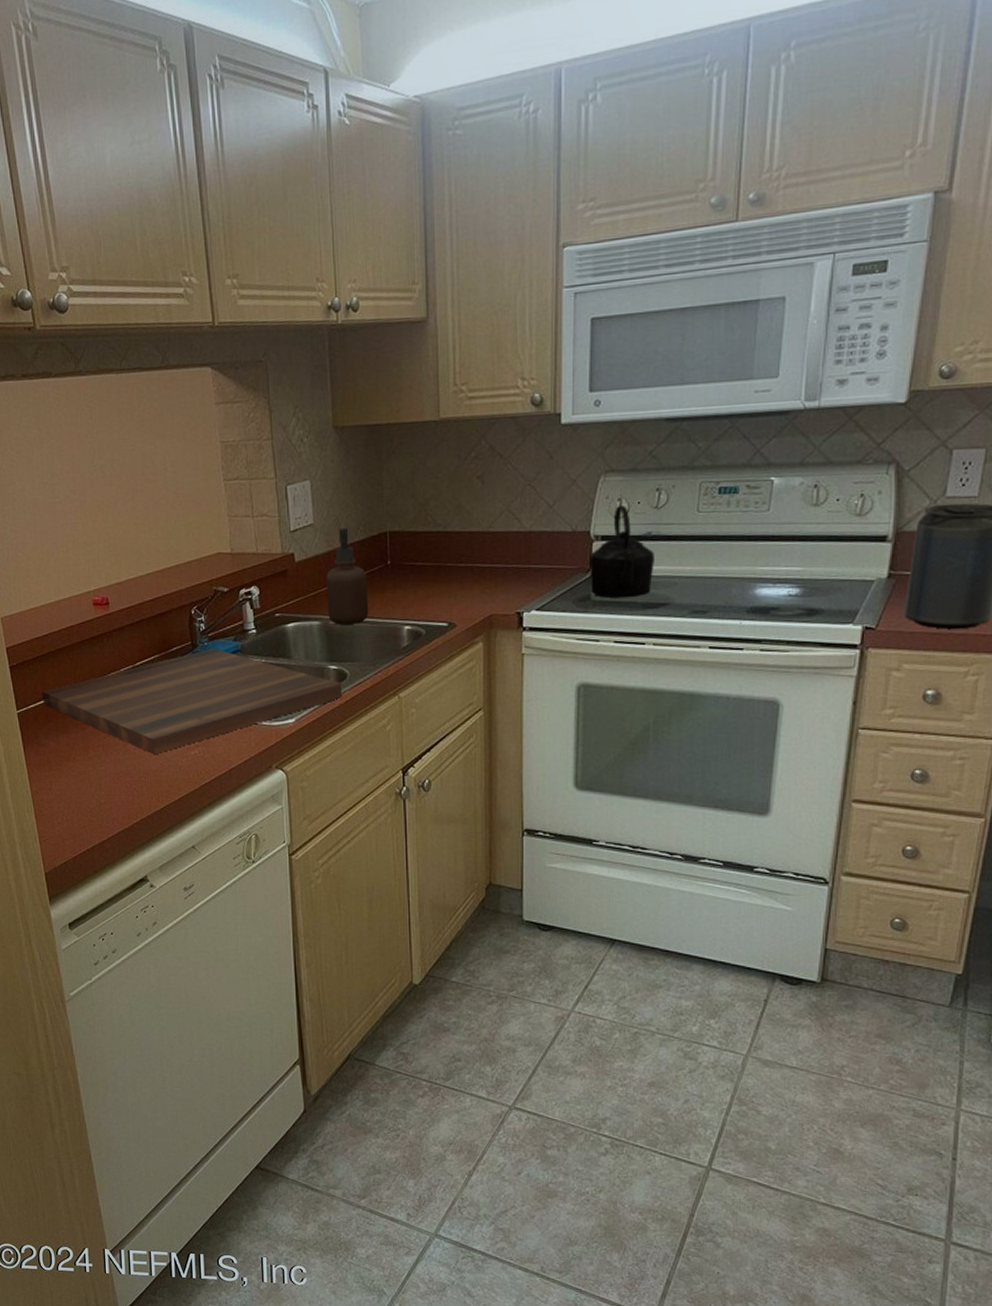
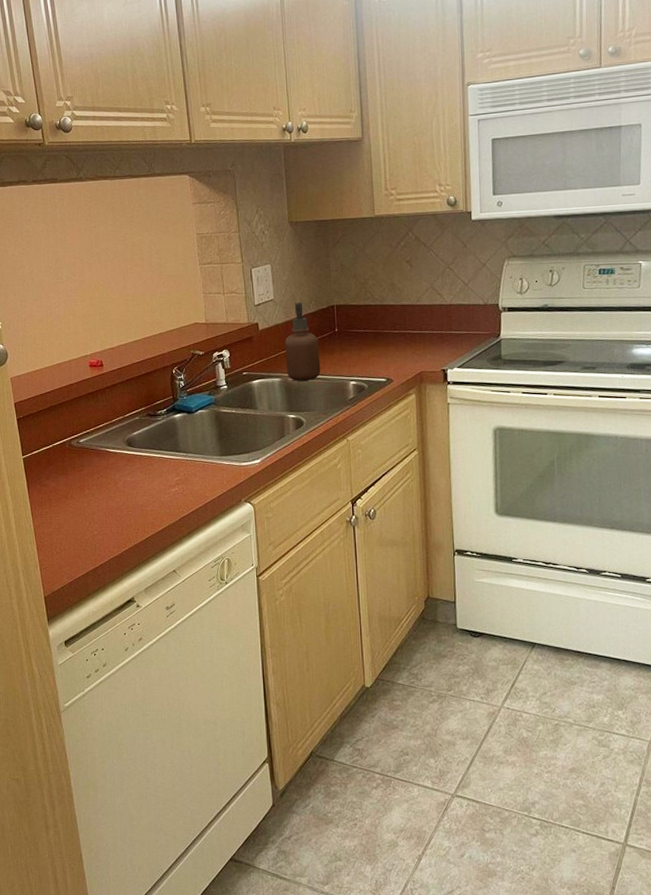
cutting board: present [41,649,343,755] -> none [44,402,300,492]
kettle: present [590,504,654,598] -> none [499,283,551,357]

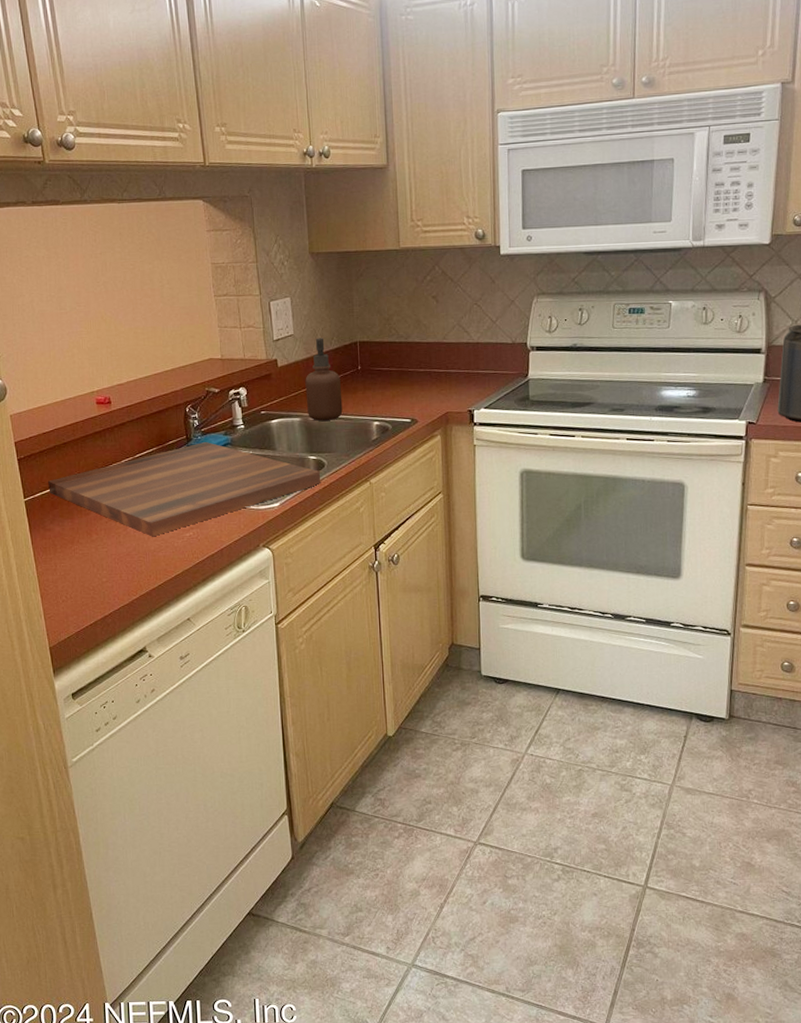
cutting board: none [44,402,300,492] -> present [47,442,321,537]

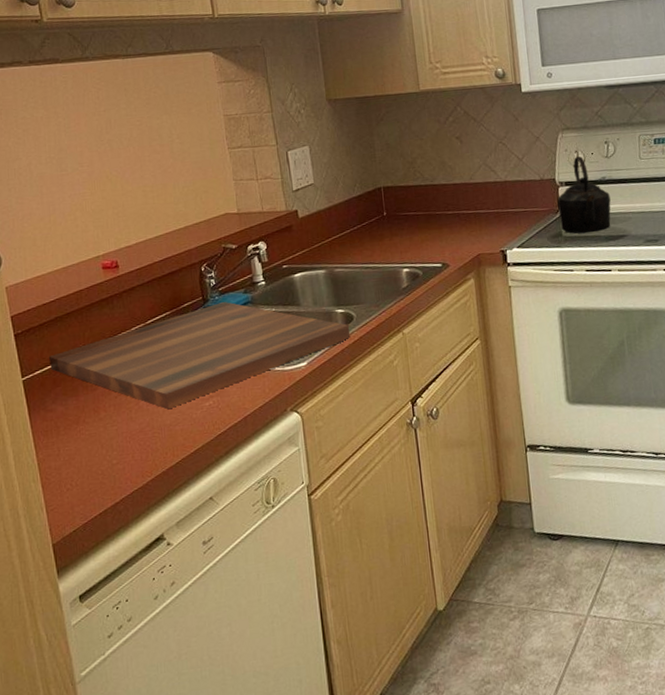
soap dispenser: present [305,338,343,421] -> none [328,185,370,272]
kettle: none [527,321,580,398] -> present [557,156,611,234]

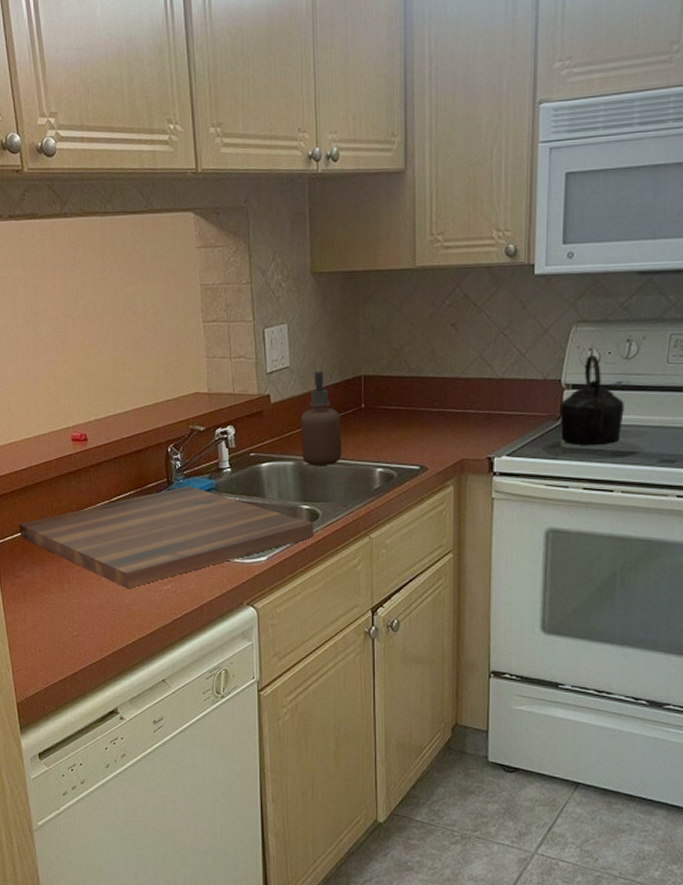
soap dispenser: none [328,185,370,272] -> present [300,370,342,466]

